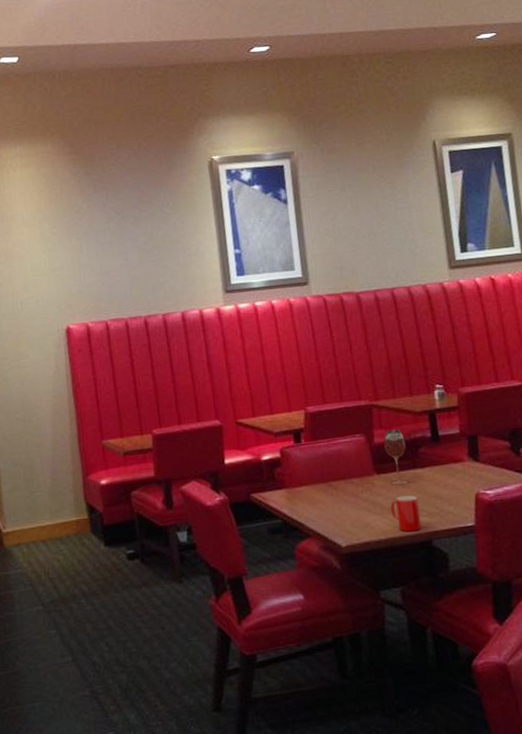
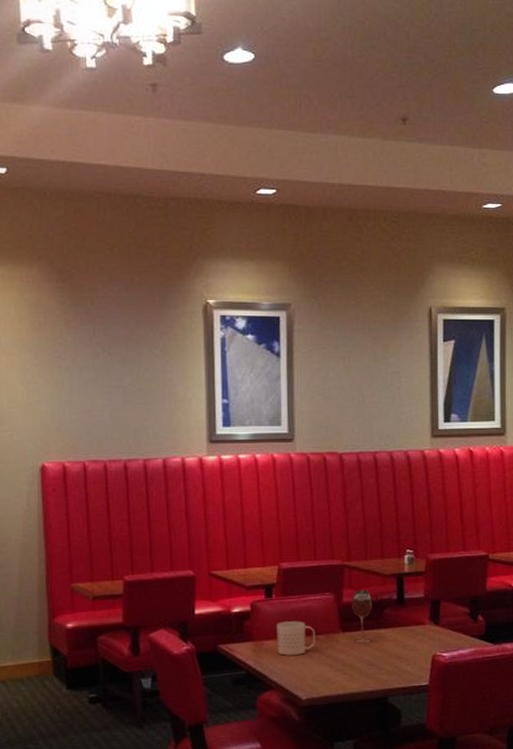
mug: none [308,465,350,502] -> present [276,621,316,656]
cup: present [390,495,422,532] -> none [352,653,379,688]

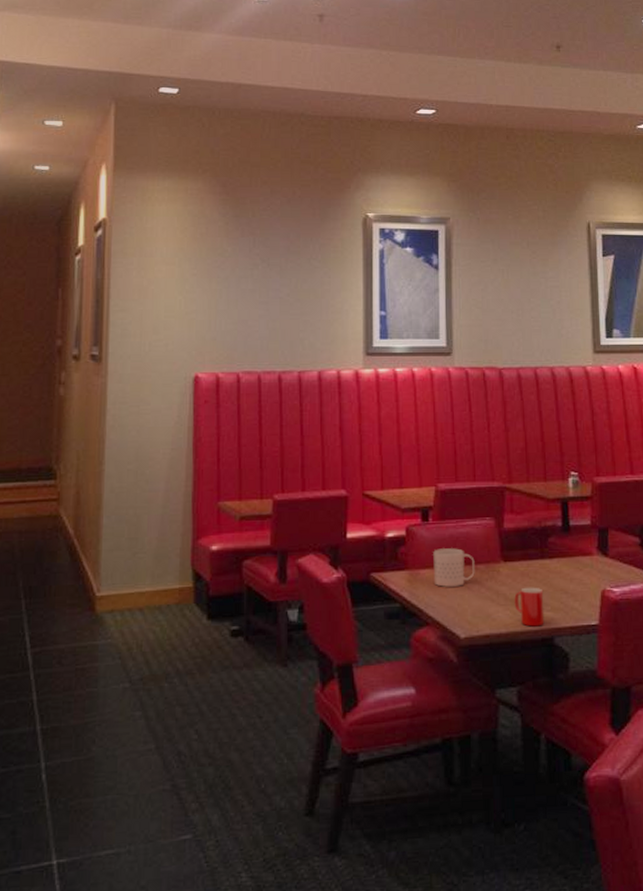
wineglass: present [352,590,372,644] -> none [514,515,536,576]
cup: none [352,653,379,688] -> present [514,587,545,627]

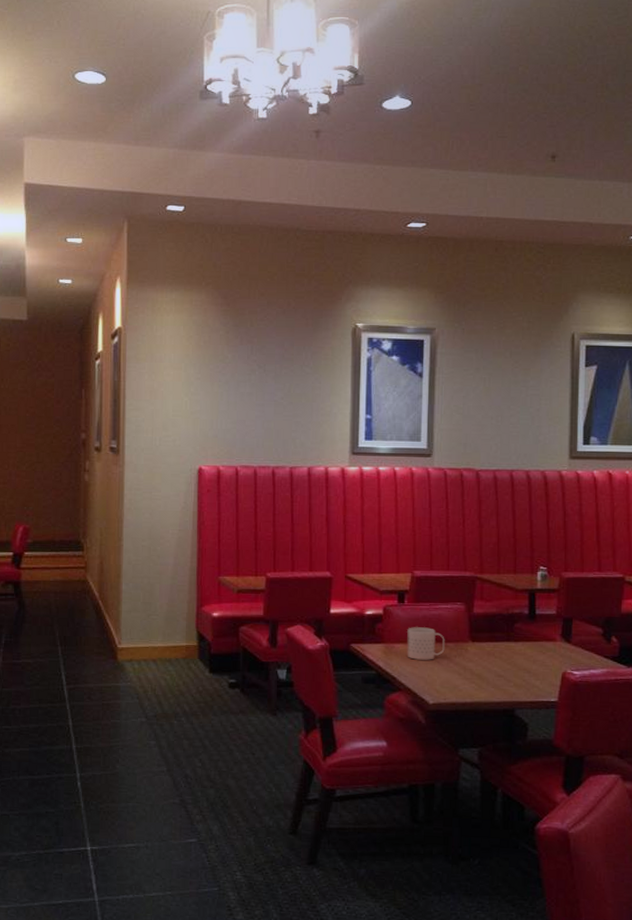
cup: present [514,587,545,627] -> none [480,665,508,699]

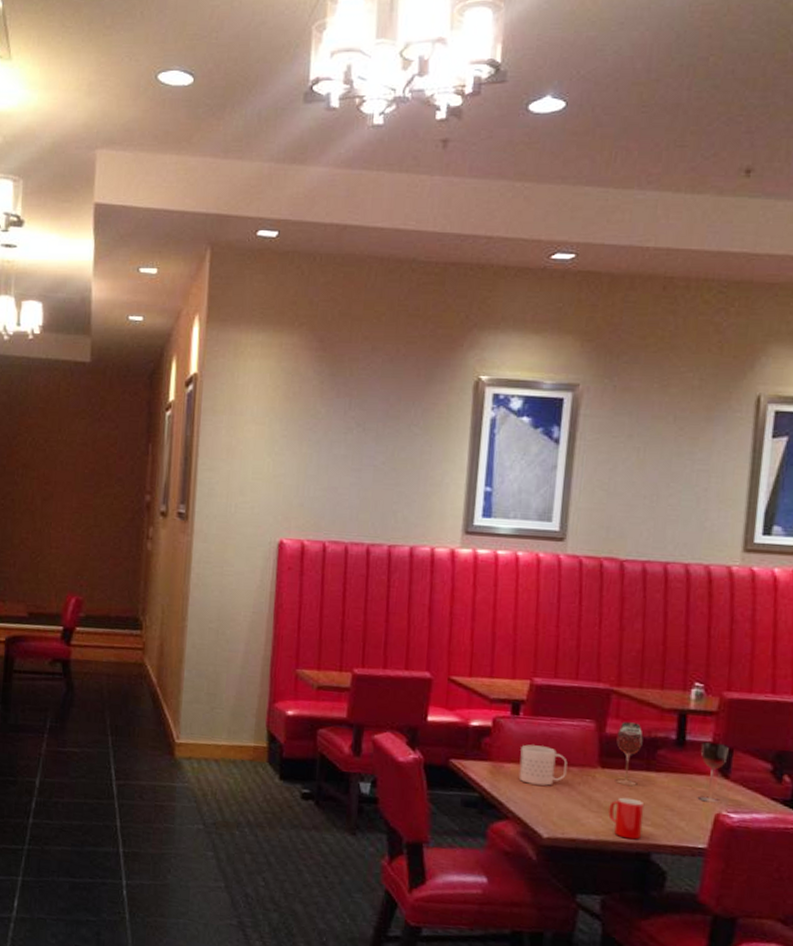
cup: none [480,665,508,699] -> present [608,797,645,840]
wineglass: none [482,602,503,656] -> present [614,721,643,787]
wineglass: none [547,614,569,664] -> present [698,741,729,804]

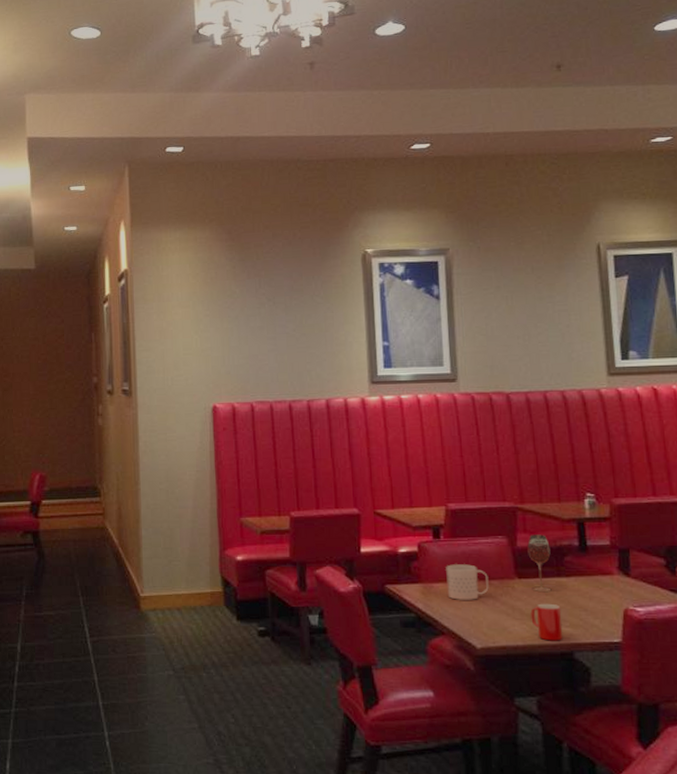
wineglass: present [698,741,729,804] -> none [601,545,628,600]

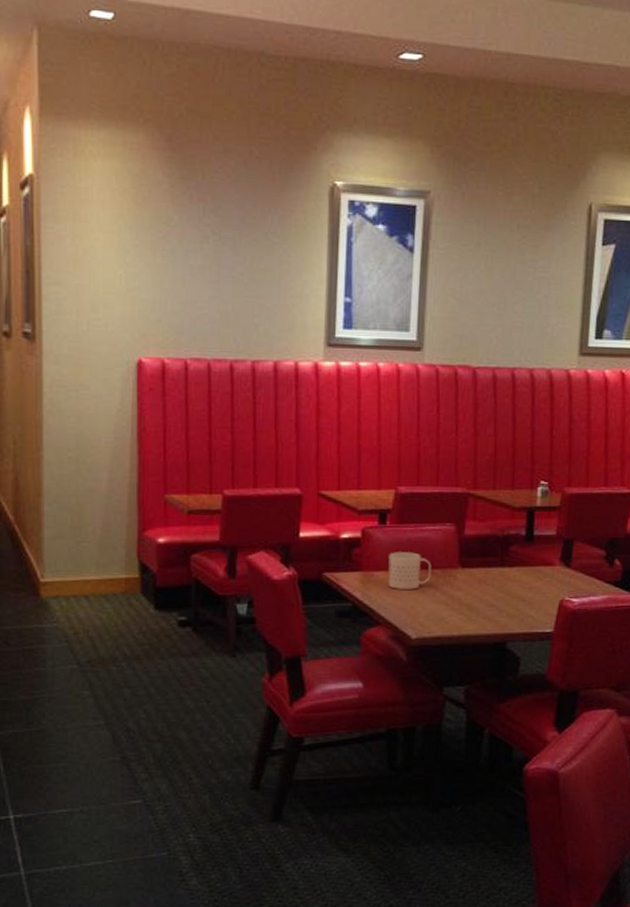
wineglass: present [527,534,552,593] -> none [473,522,498,583]
cup: present [530,603,563,641] -> none [469,593,500,631]

